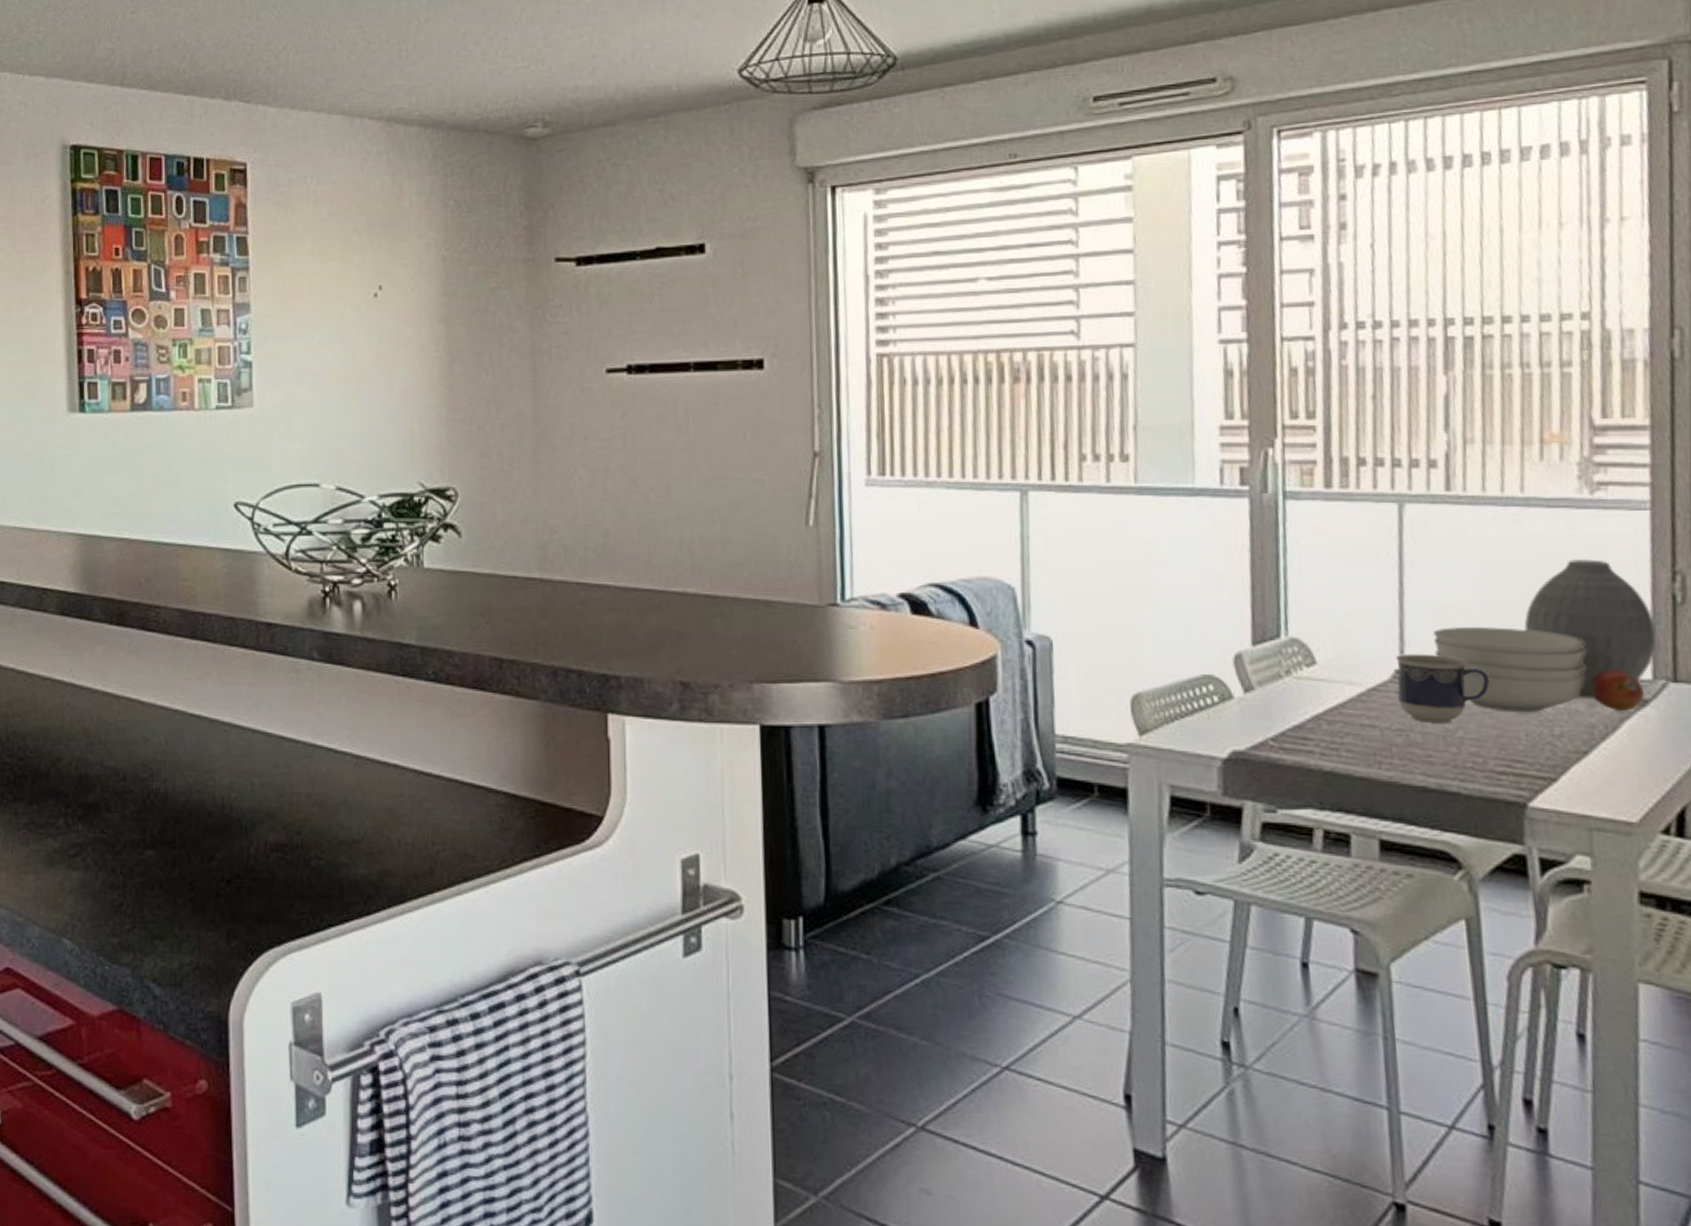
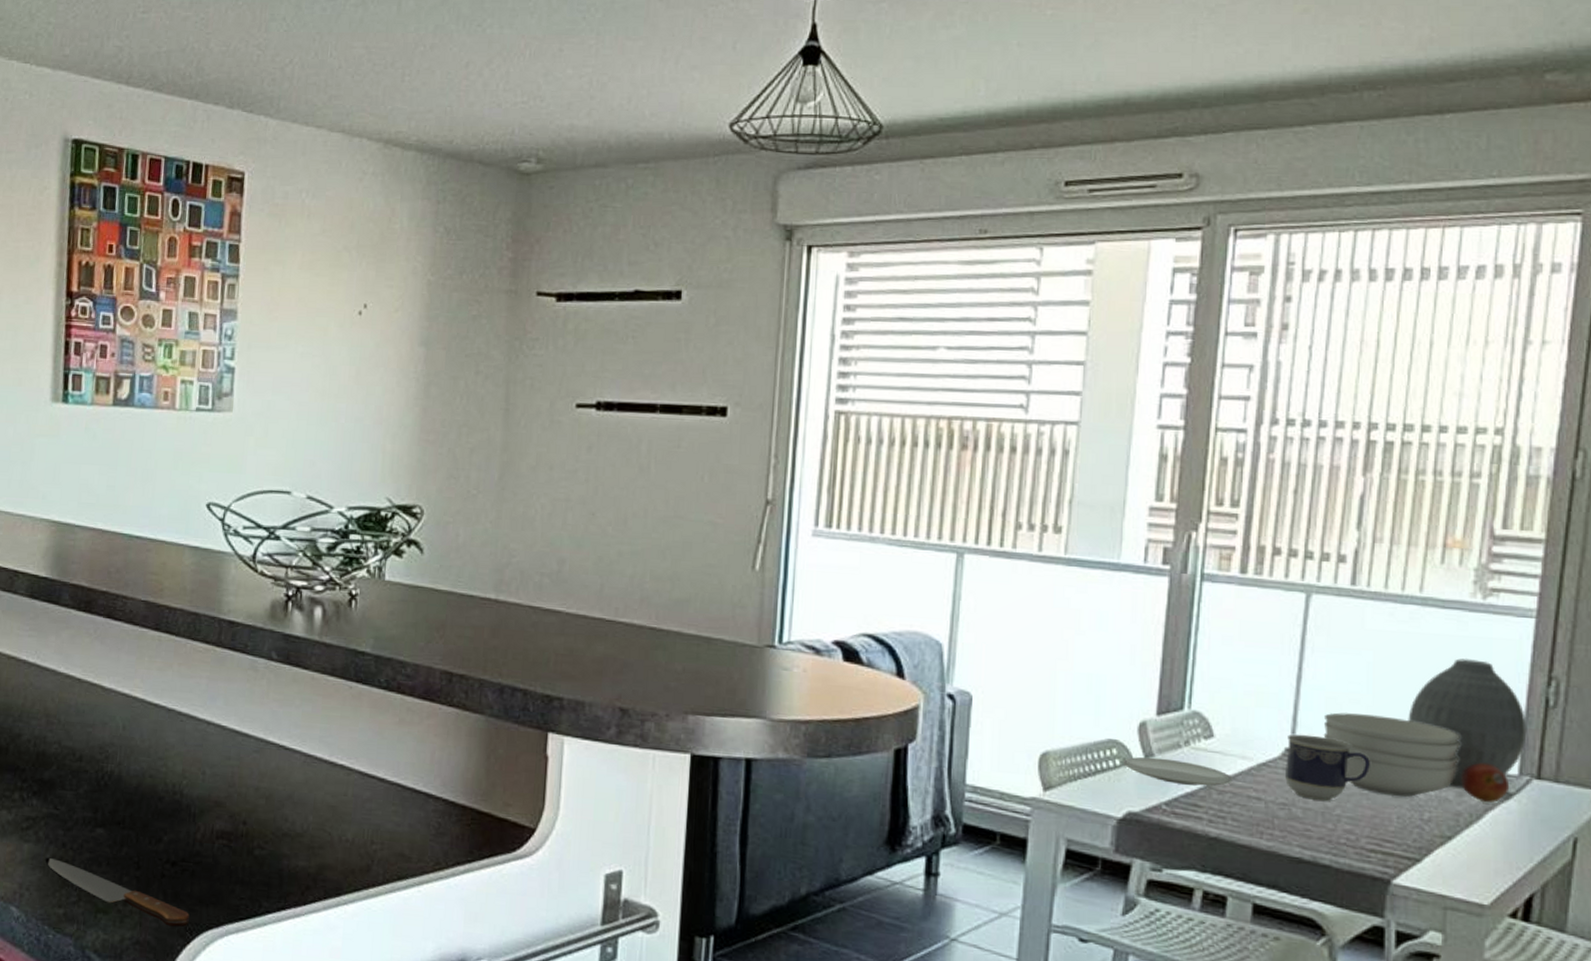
kitchen knife: none [95,884,249,949] -> present [45,857,189,927]
plate: none [1221,691,1342,717] -> present [1123,756,1233,786]

